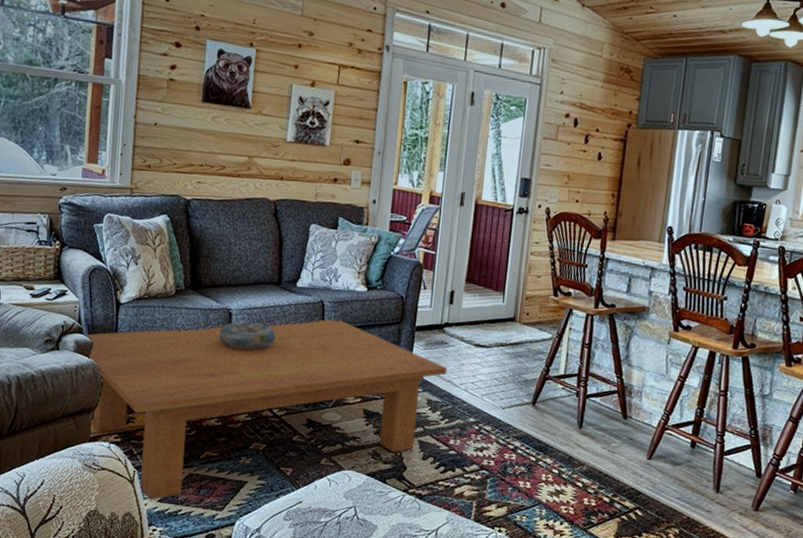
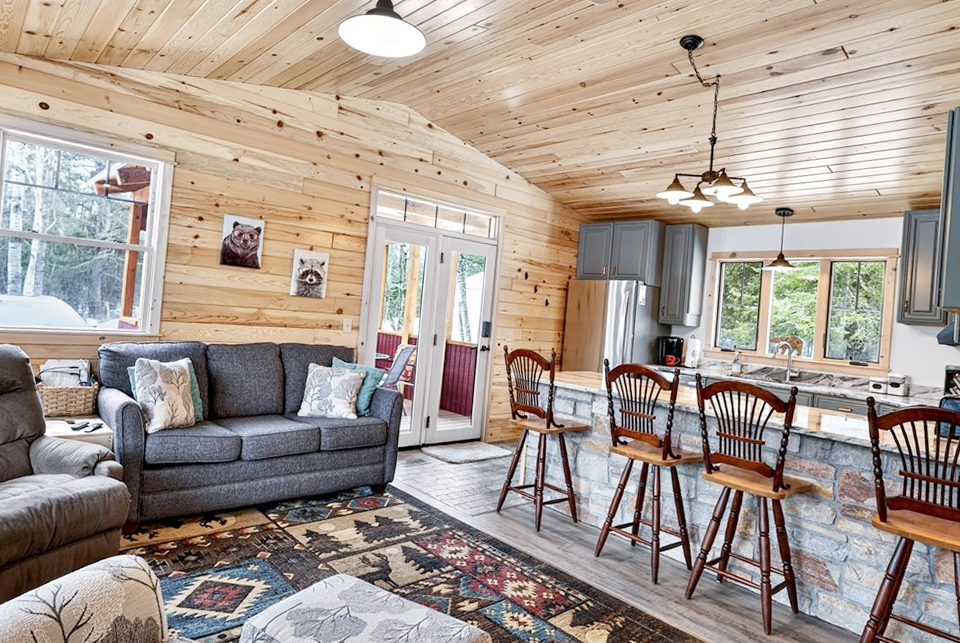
coffee table: present [85,318,448,501] -> none [117,442,425,606]
decorative bowl: present [218,321,276,350] -> none [231,447,280,471]

